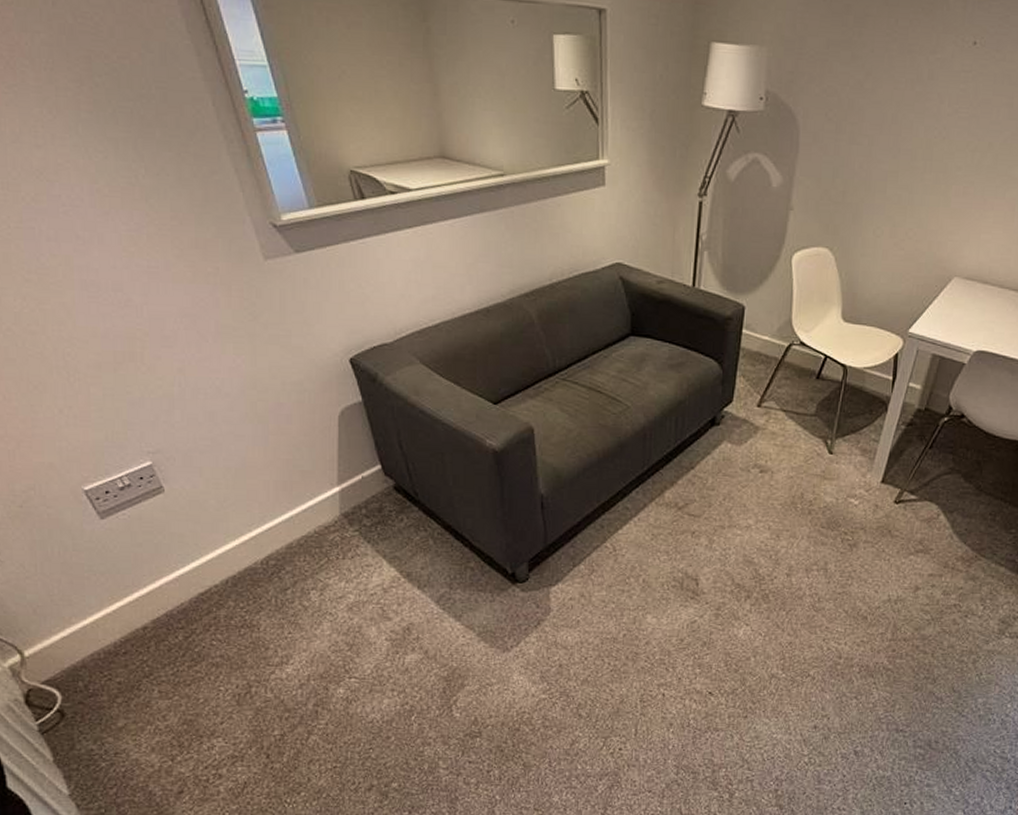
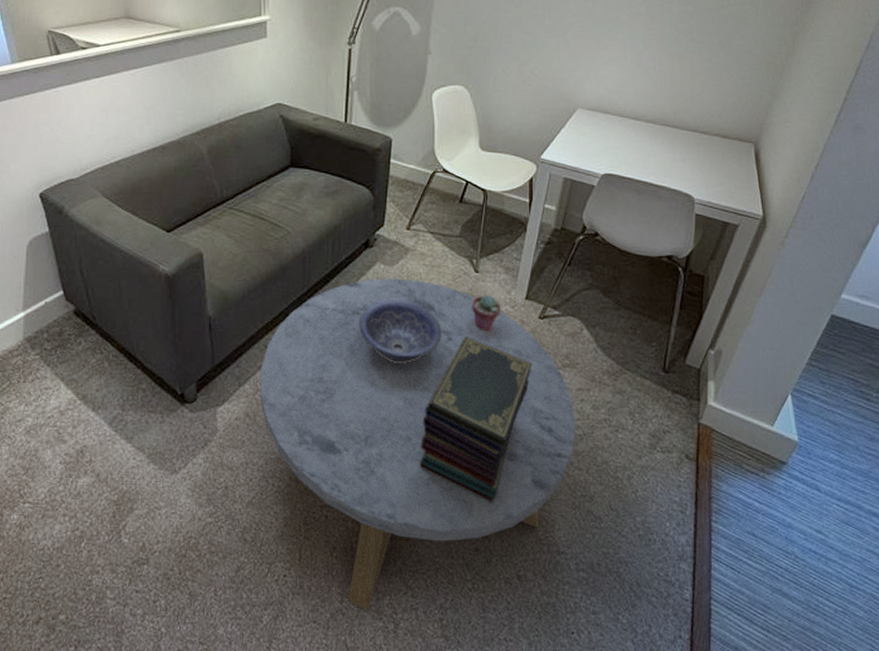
coffee table: none [595,458,925,782] -> present [260,278,576,611]
decorative bowl: none [702,481,790,547] -> present [359,300,442,364]
book stack: none [760,519,884,684] -> present [419,335,532,504]
potted succulent: none [823,477,855,516] -> present [472,295,502,332]

